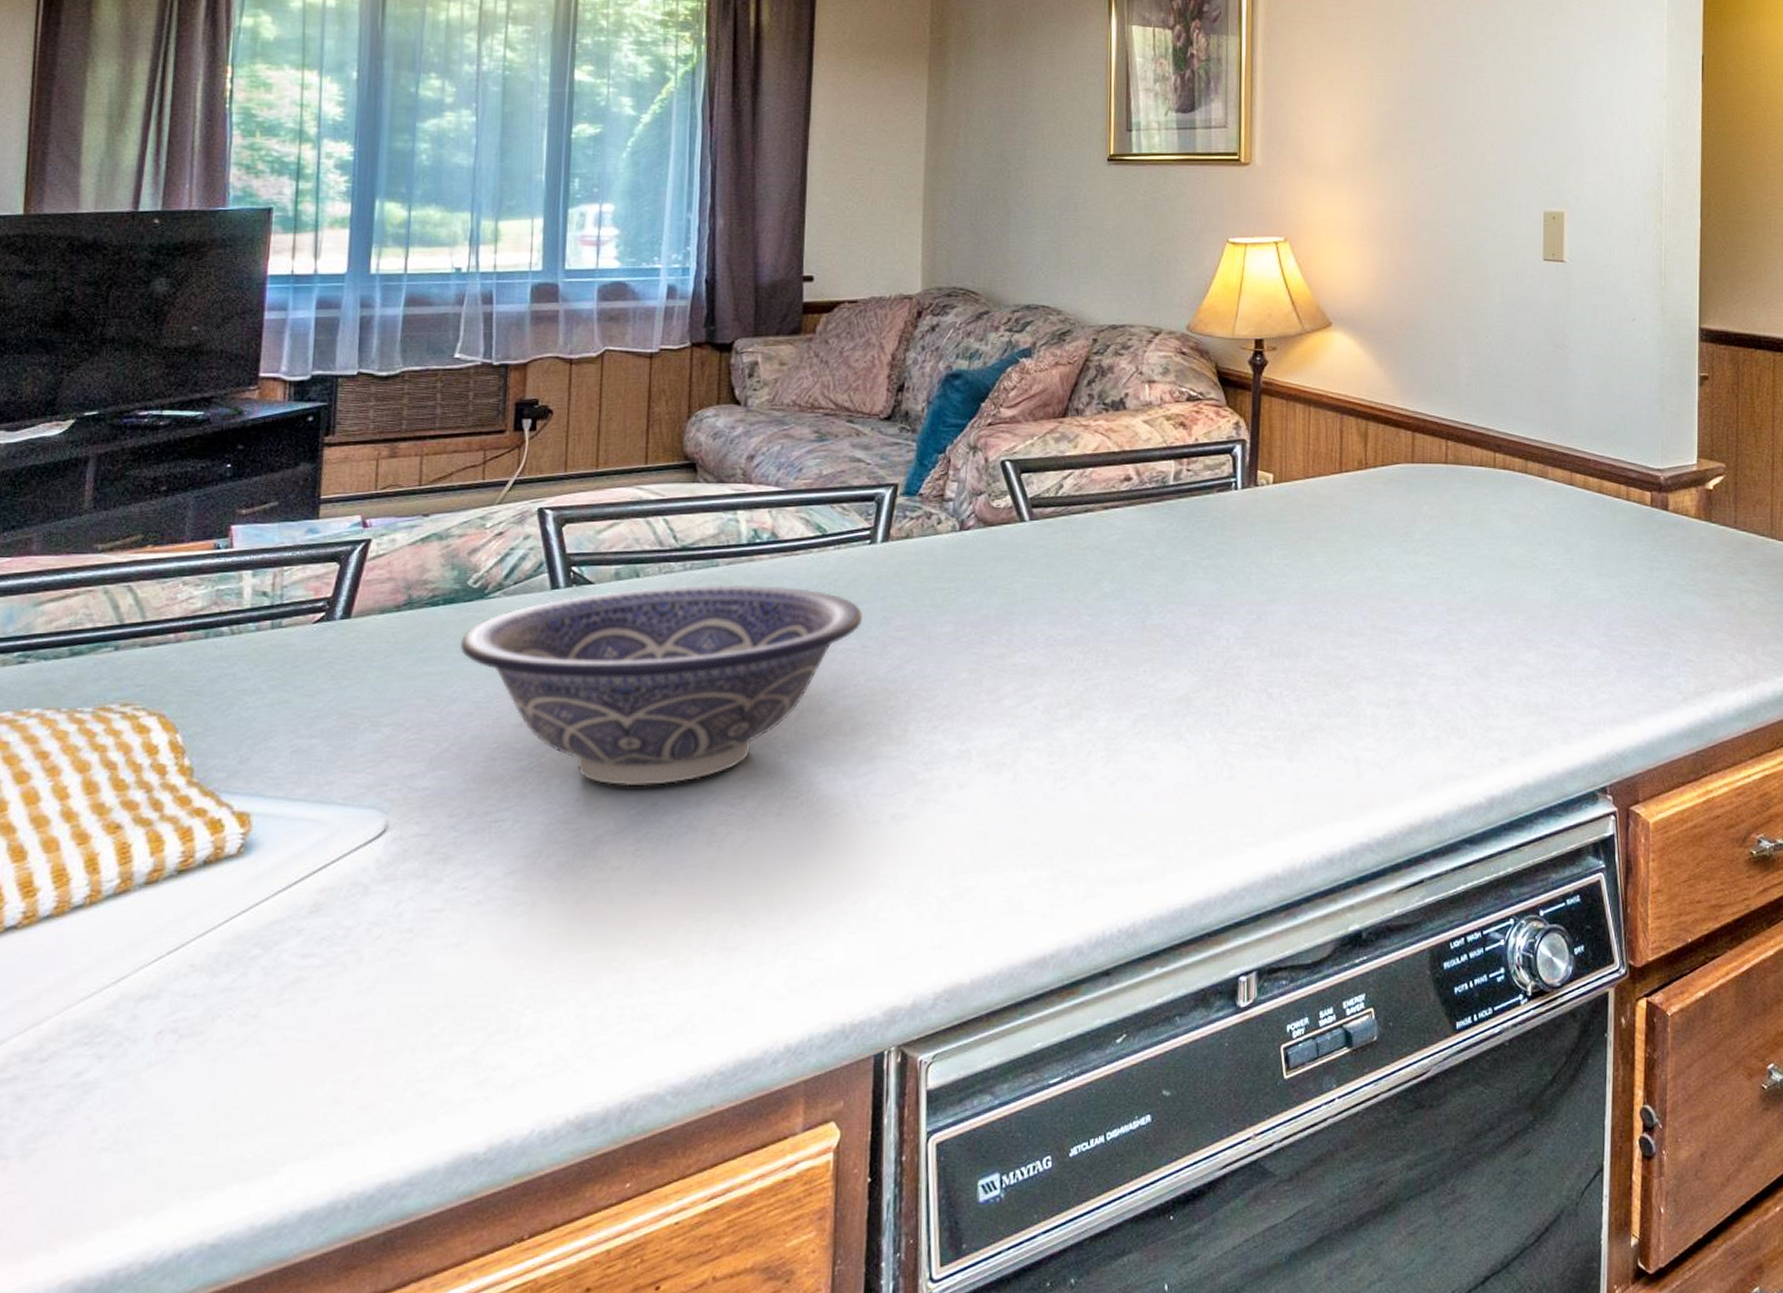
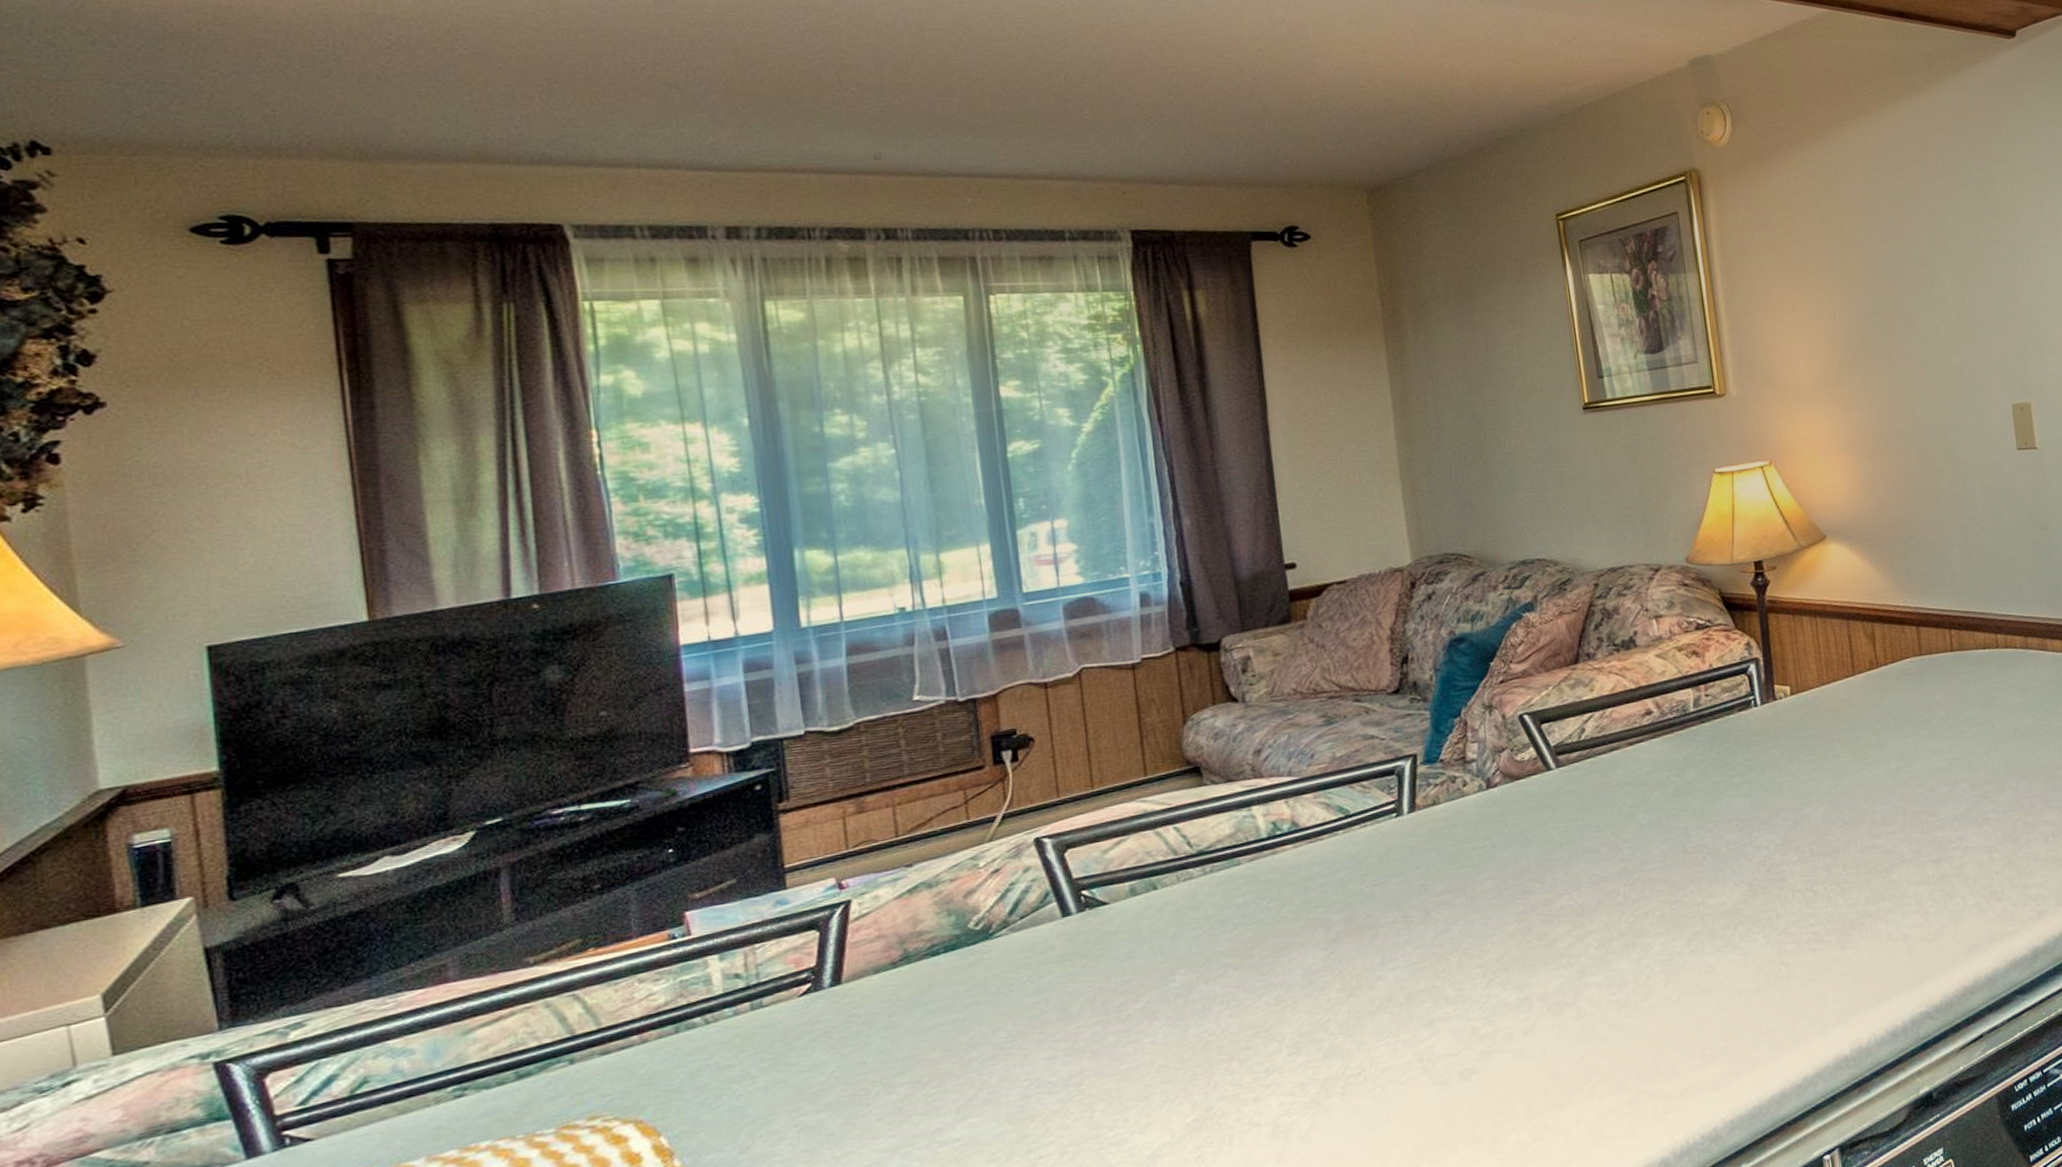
decorative bowl: present [459,585,862,787] -> none [970,870,1400,1100]

